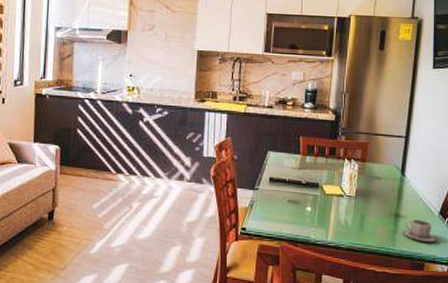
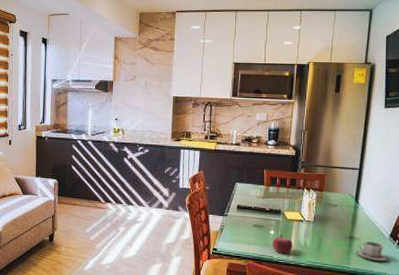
fruit: none [309,212,333,235] -> present [272,235,293,255]

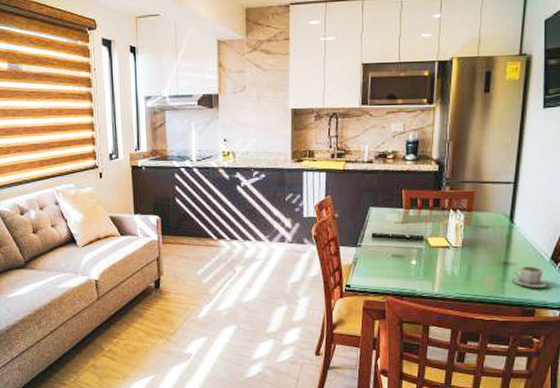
fruit: present [272,235,293,255] -> none [414,265,439,287]

